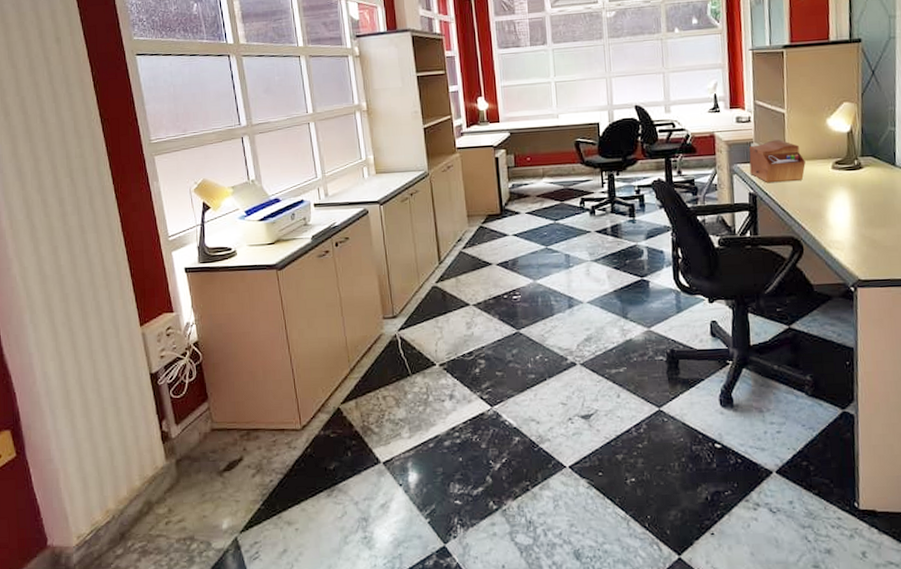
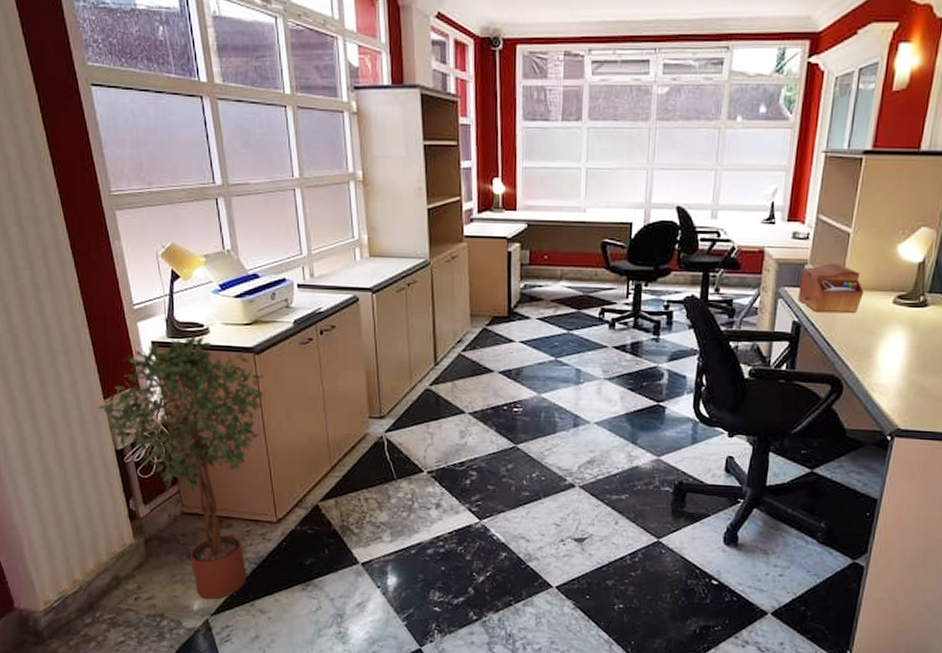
potted tree: none [133,258,287,516] -> present [97,335,264,599]

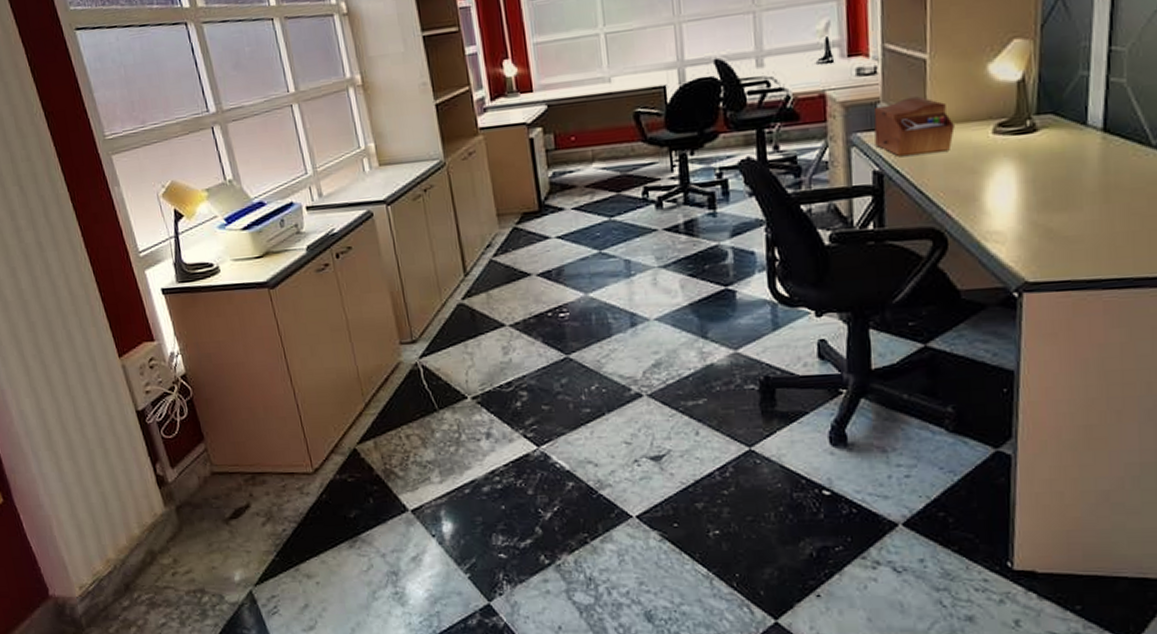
potted tree: present [97,335,264,599] -> none [112,276,289,567]

